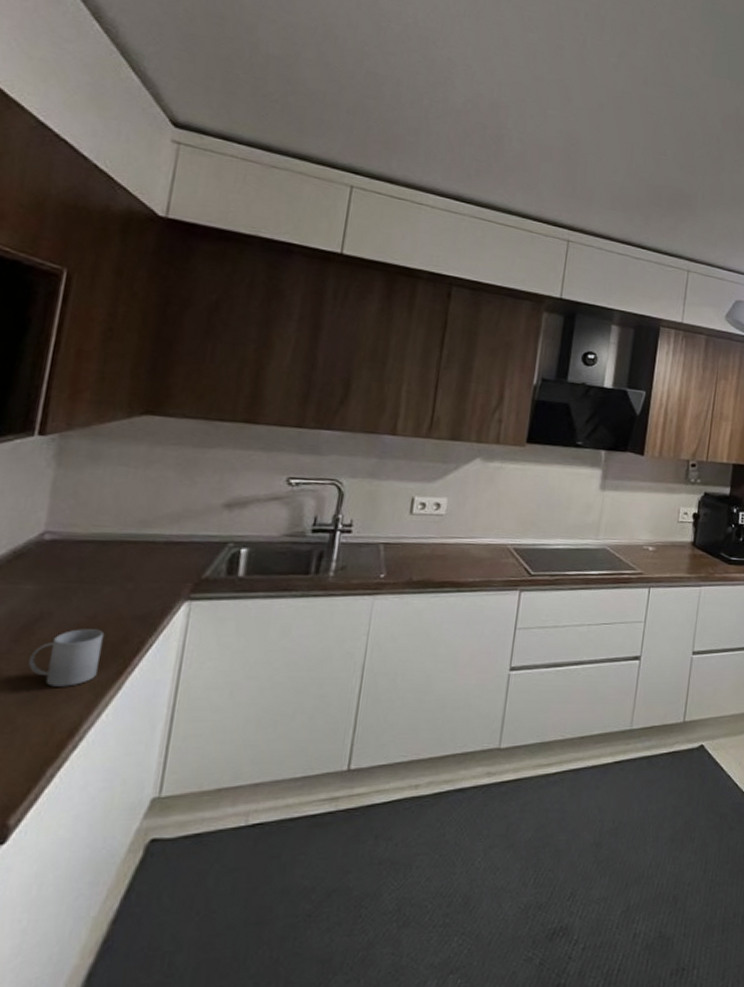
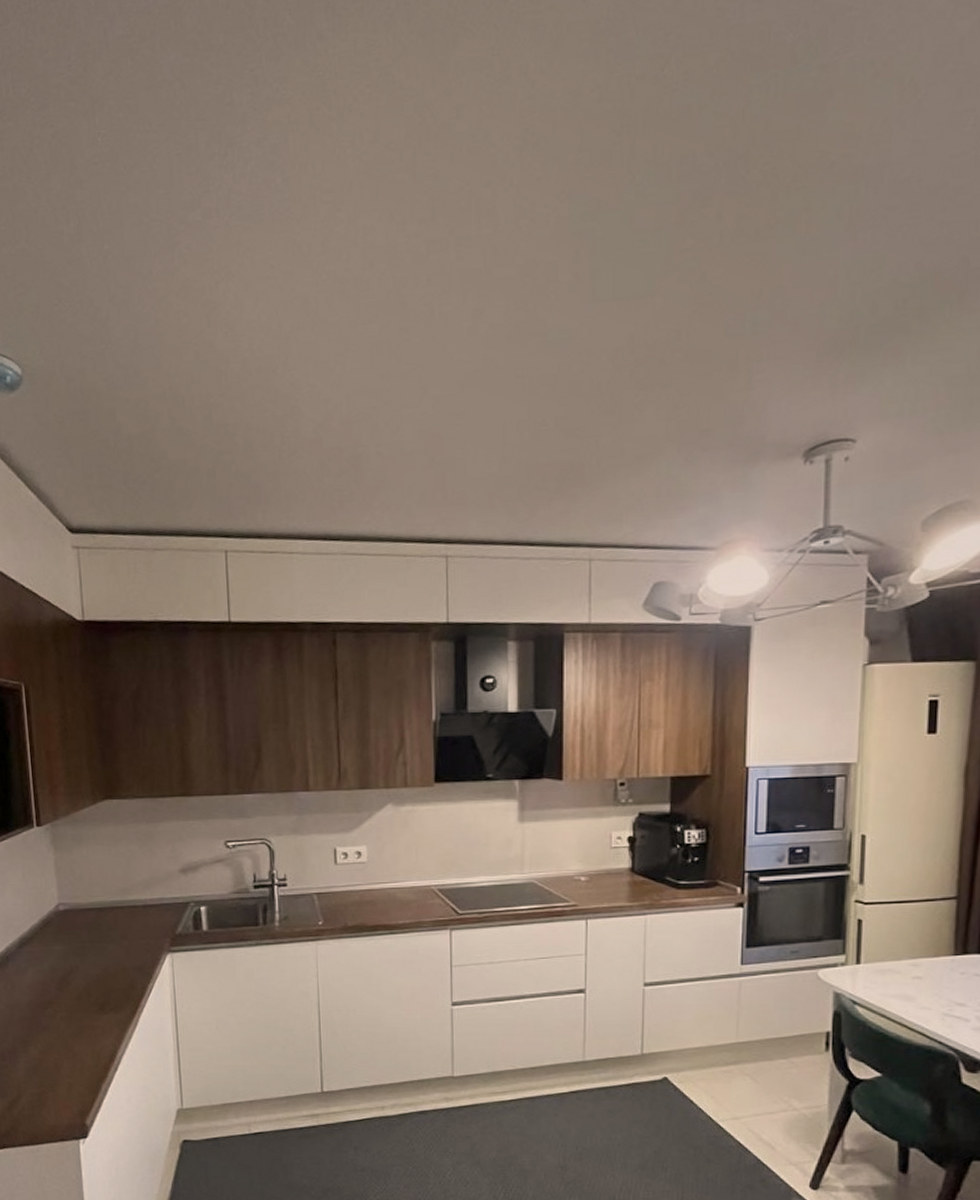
mug: present [28,629,105,687] -> none [71,979,118,1023]

